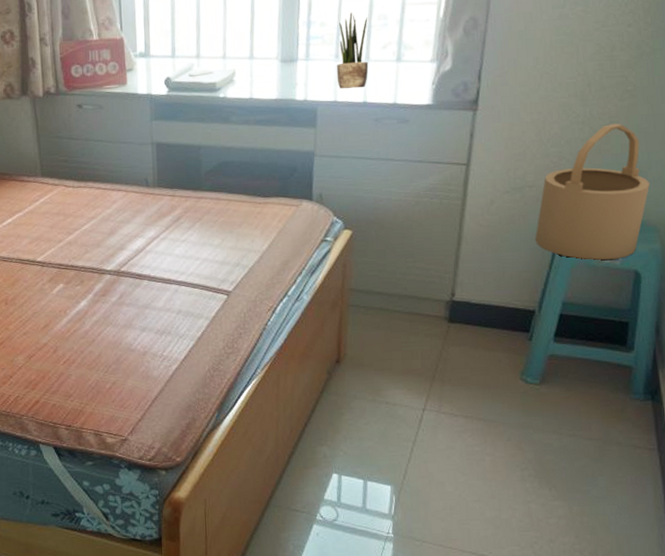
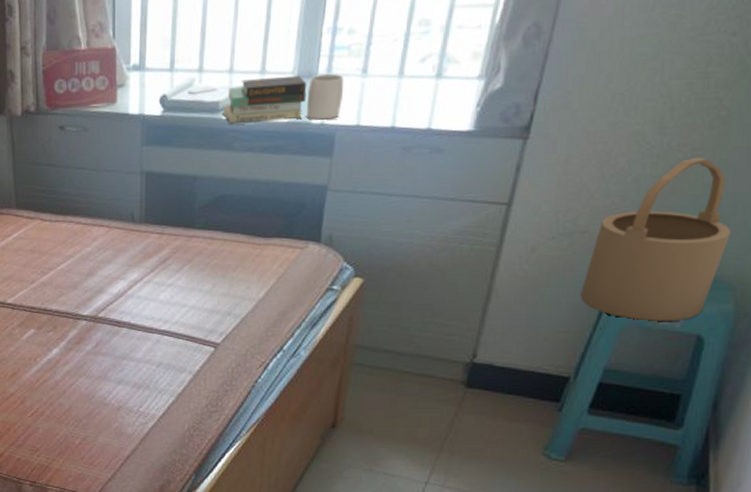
books: none [219,60,290,102] -> present [222,75,307,125]
mug: none [290,58,321,97] -> present [306,73,344,120]
potted plant: present [336,11,369,89] -> none [362,16,407,111]

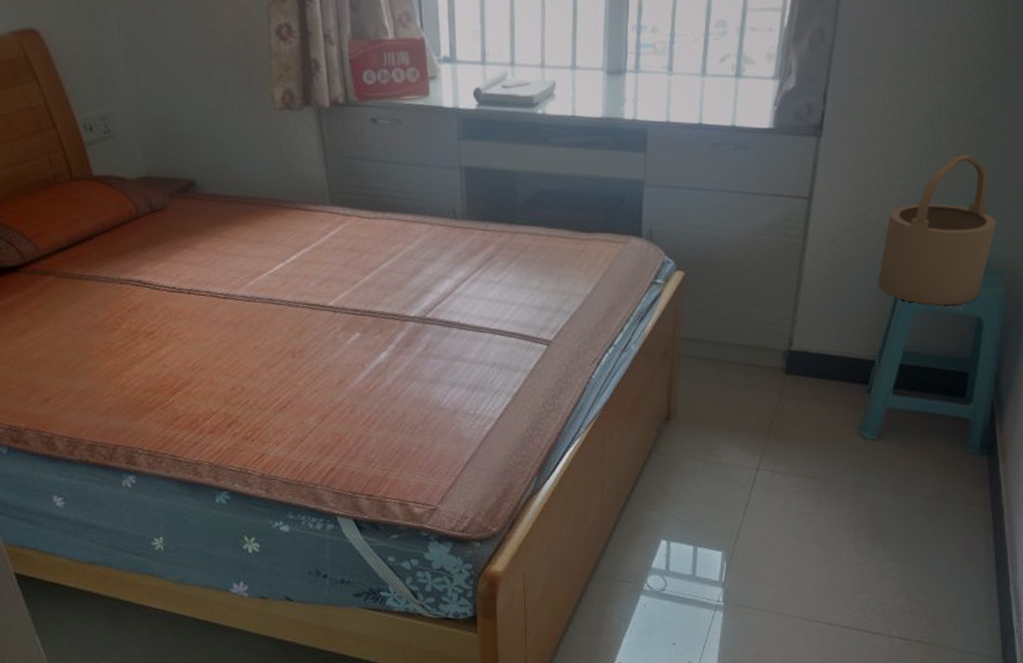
books: present [222,75,307,125] -> none [537,71,618,119]
mug: present [306,73,344,120] -> none [618,70,652,116]

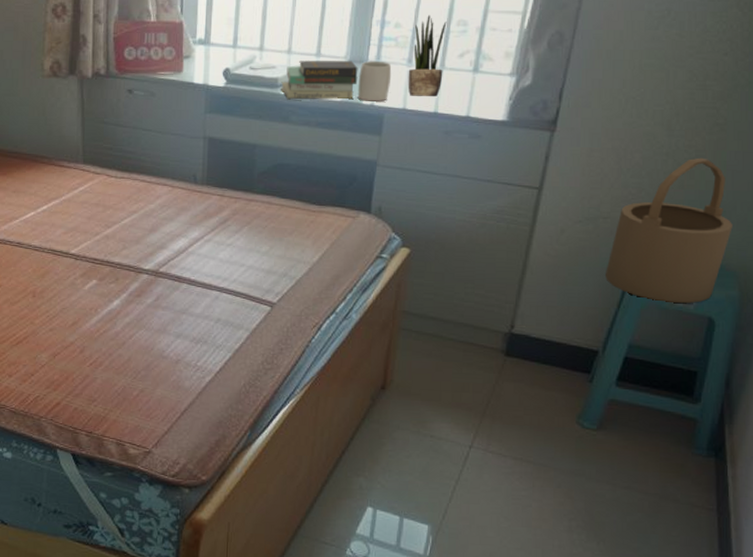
books: none [537,71,618,119] -> present [281,60,358,100]
mug: none [618,70,652,116] -> present [357,60,392,102]
potted plant: none [669,16,705,107] -> present [408,14,447,97]

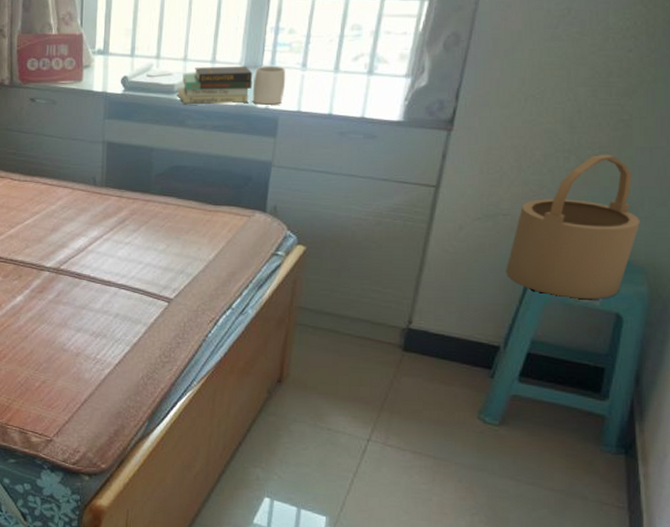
potted plant: present [408,14,447,97] -> none [302,20,341,99]

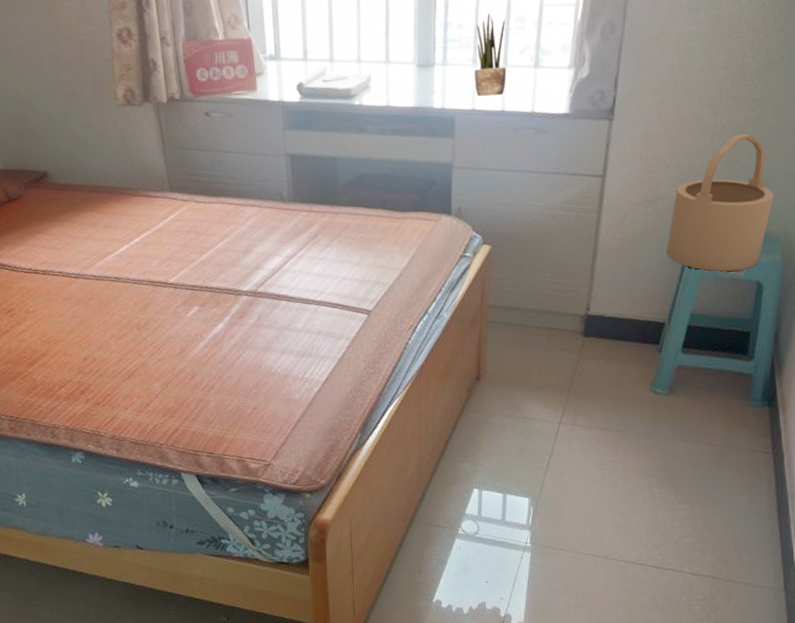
books: present [177,66,253,105] -> none [354,65,428,110]
mug: present [252,65,286,105] -> none [427,63,459,105]
potted plant: none [302,20,341,99] -> present [474,12,507,96]

